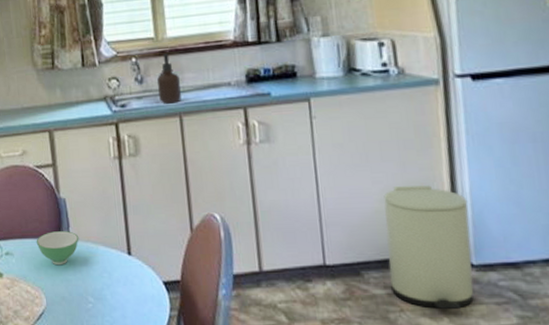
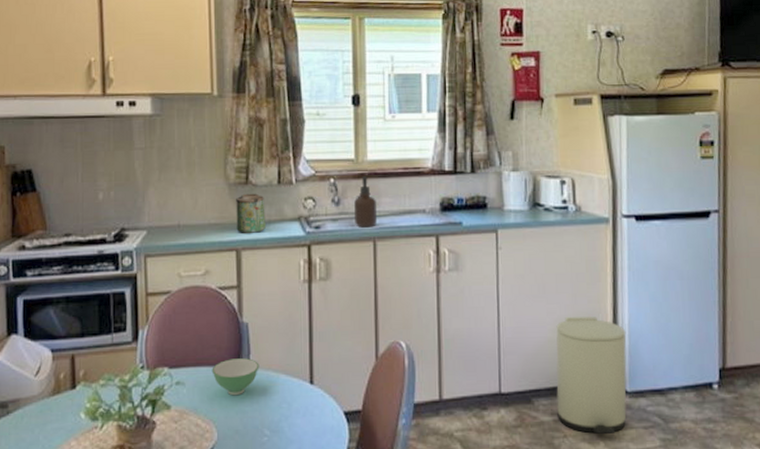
canister: none [44,77,74,115] -> present [236,193,266,233]

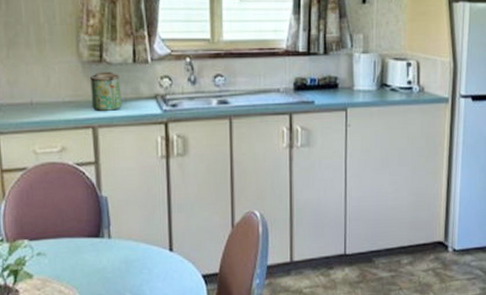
bowl: present [212,358,260,396] -> none [72,229,120,264]
soap dispenser: present [354,176,377,228] -> none [210,56,232,106]
pedal bin: present [556,317,627,434] -> none [395,186,458,286]

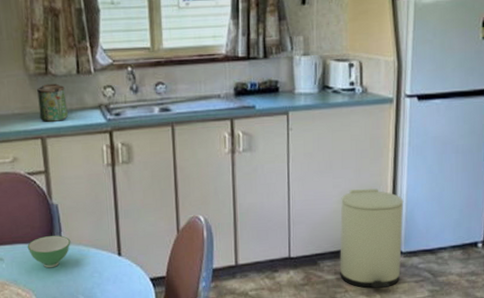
bowl: none [72,229,120,264] -> present [27,235,71,268]
pedal bin: none [395,186,458,286] -> present [340,188,404,288]

